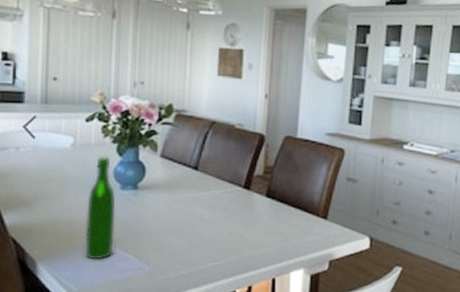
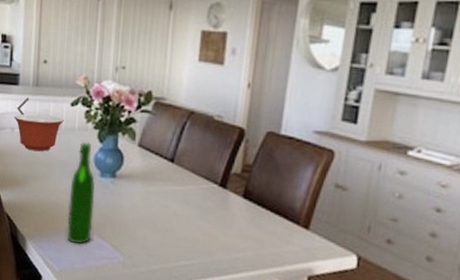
mixing bowl: none [18,132,78,169] -> present [13,113,64,151]

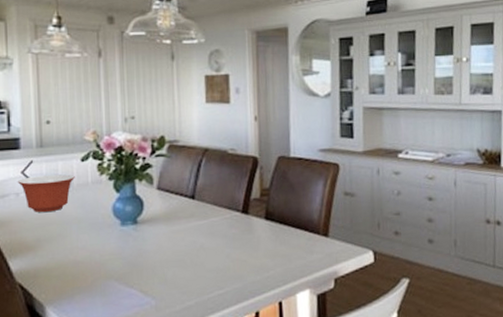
wine bottle: present [67,142,96,245] -> none [89,194,119,298]

